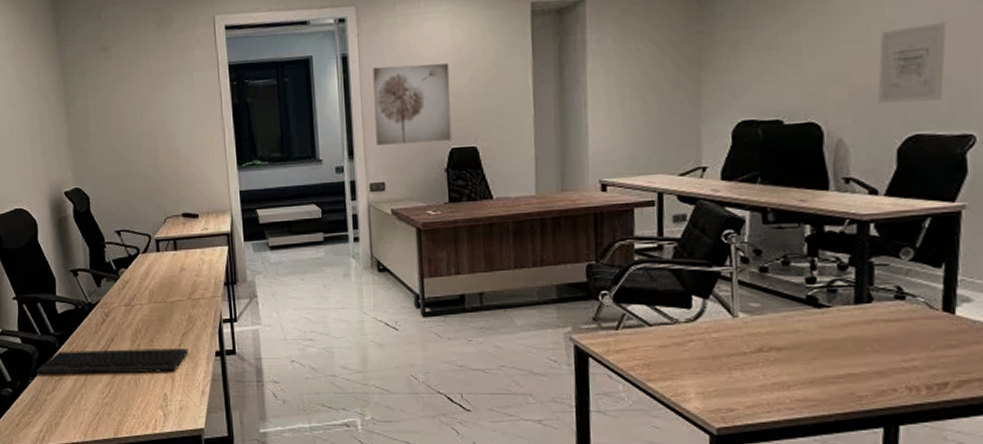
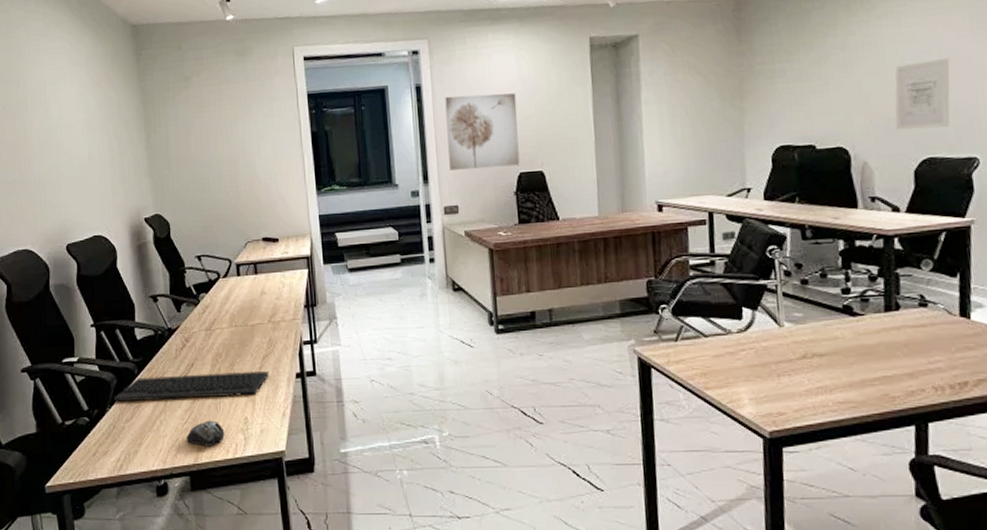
computer mouse: none [106,396,144,422] -> present [186,420,225,447]

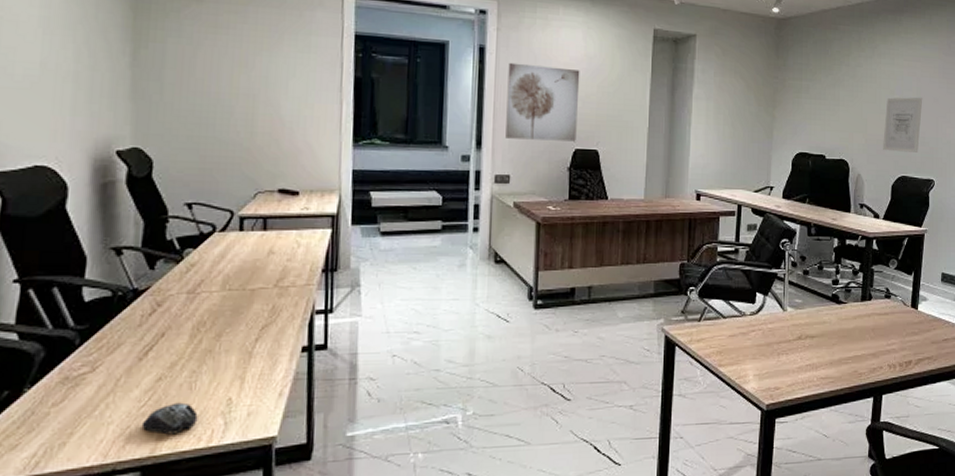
keyboard: present [114,371,269,403] -> none [37,344,267,382]

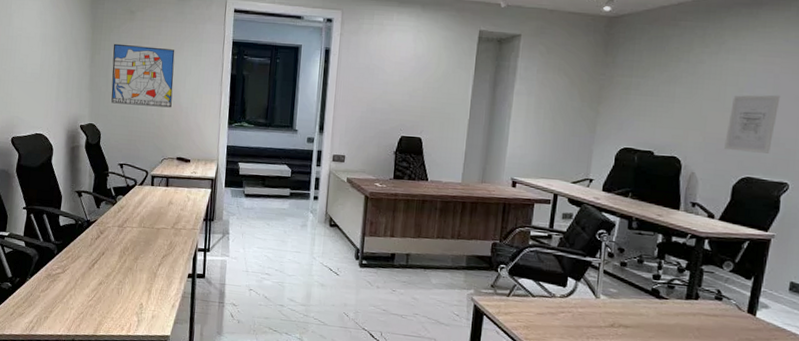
computer mouse: present [141,402,198,435] -> none [89,301,122,323]
wall art: none [168,33,270,123] -> present [111,43,175,108]
wall art: present [505,62,580,142] -> none [343,62,409,130]

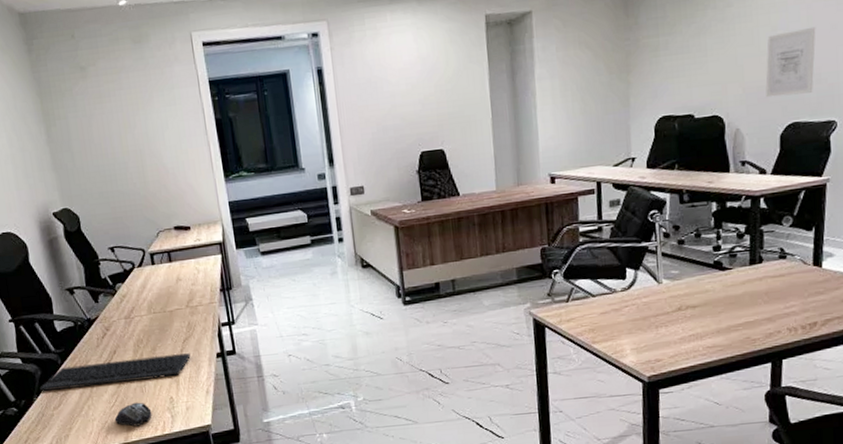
keyboard: none [34,257,166,287] -> present [40,353,191,392]
computer mouse: none [89,301,122,323] -> present [114,402,152,427]
wall art: present [111,43,175,108] -> none [69,103,155,180]

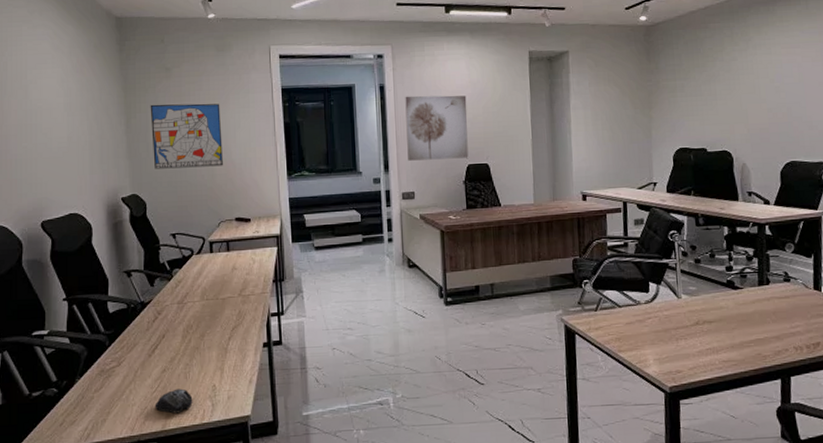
keyboard: present [40,353,191,392] -> none [84,341,238,374]
wall art: none [69,103,155,180] -> present [150,103,223,169]
wall art: none [346,73,421,152] -> present [405,95,469,161]
wall art: present [765,26,816,98] -> none [766,82,807,139]

